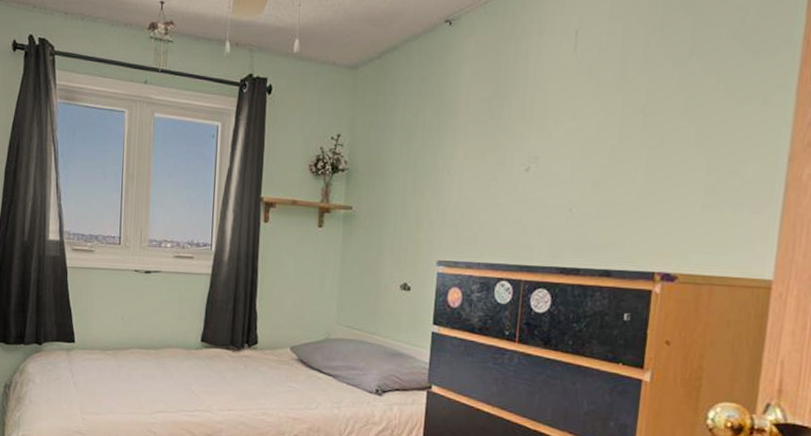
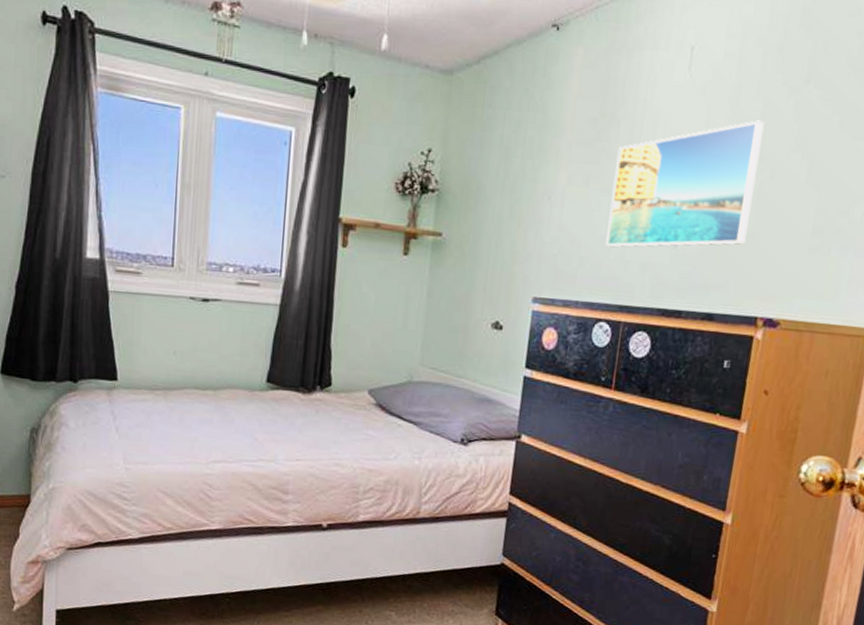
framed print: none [503,92,650,213] -> present [605,120,764,248]

